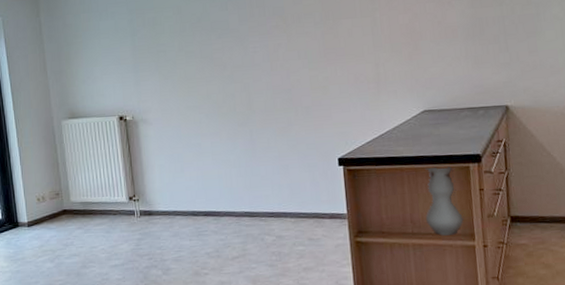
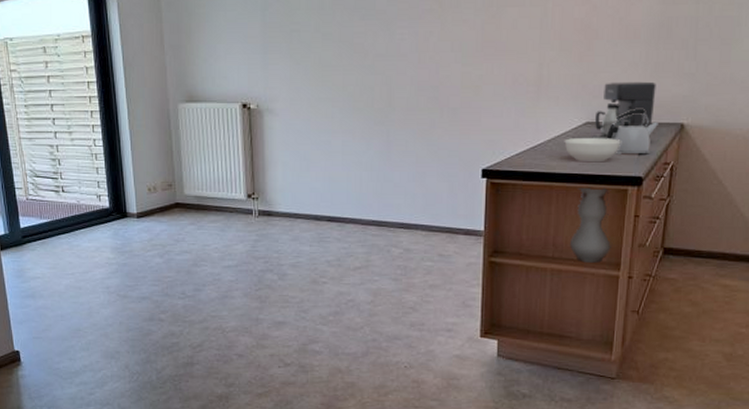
bowl: none [407,122,458,146] -> present [564,138,622,163]
coffee maker: none [430,72,482,125] -> present [592,81,656,140]
kettle: none [442,95,486,137] -> present [606,108,658,154]

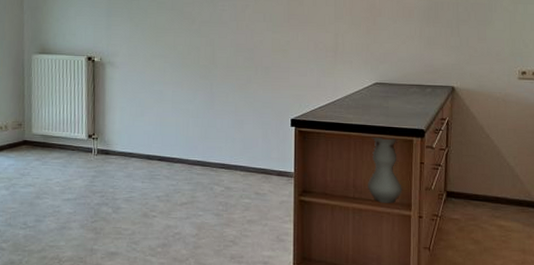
bowl: present [564,138,622,163] -> none [358,95,406,117]
coffee maker: present [592,81,656,140] -> none [381,51,430,99]
kettle: present [606,108,658,154] -> none [392,73,434,111]

